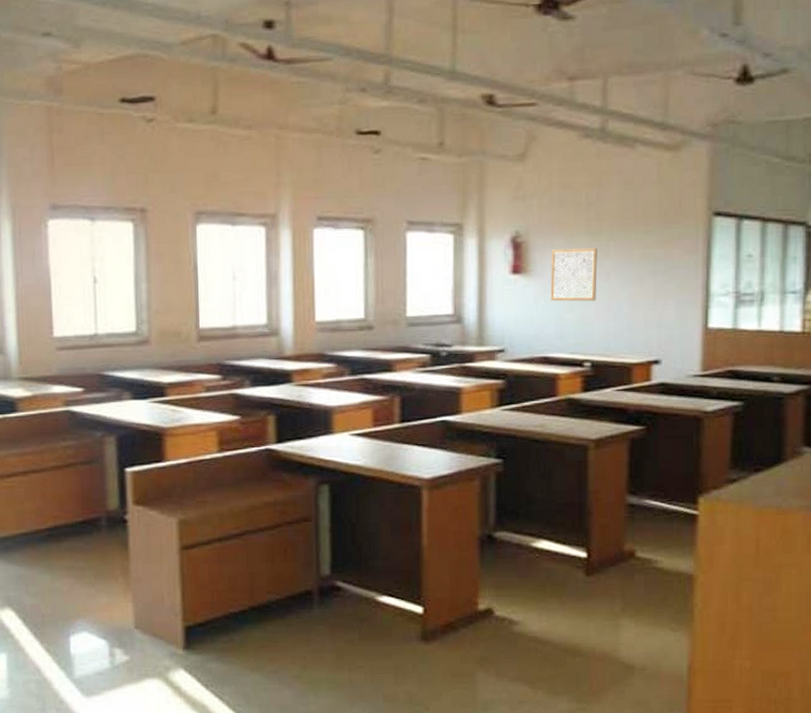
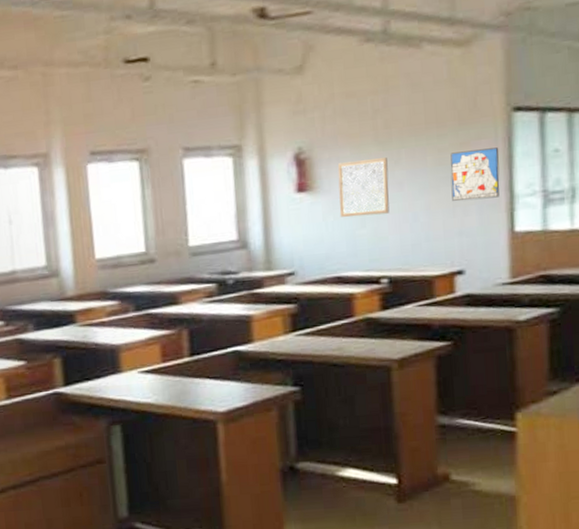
wall art: none [654,248,698,295] -> present [450,147,500,201]

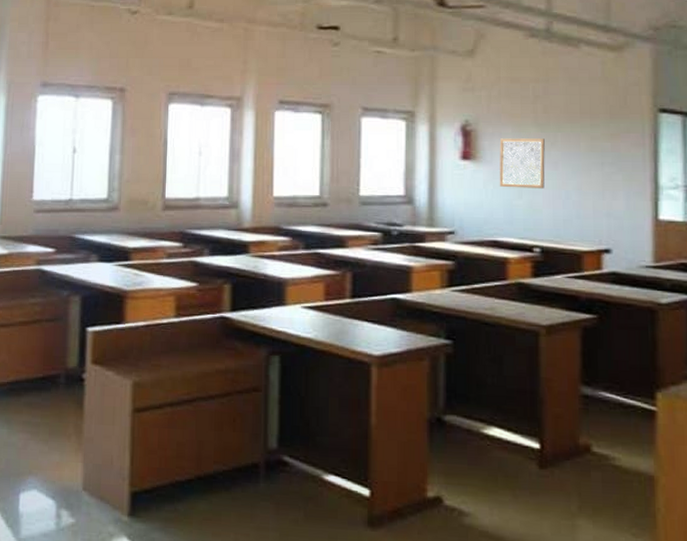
wall art: present [450,147,500,201] -> none [601,142,646,187]

